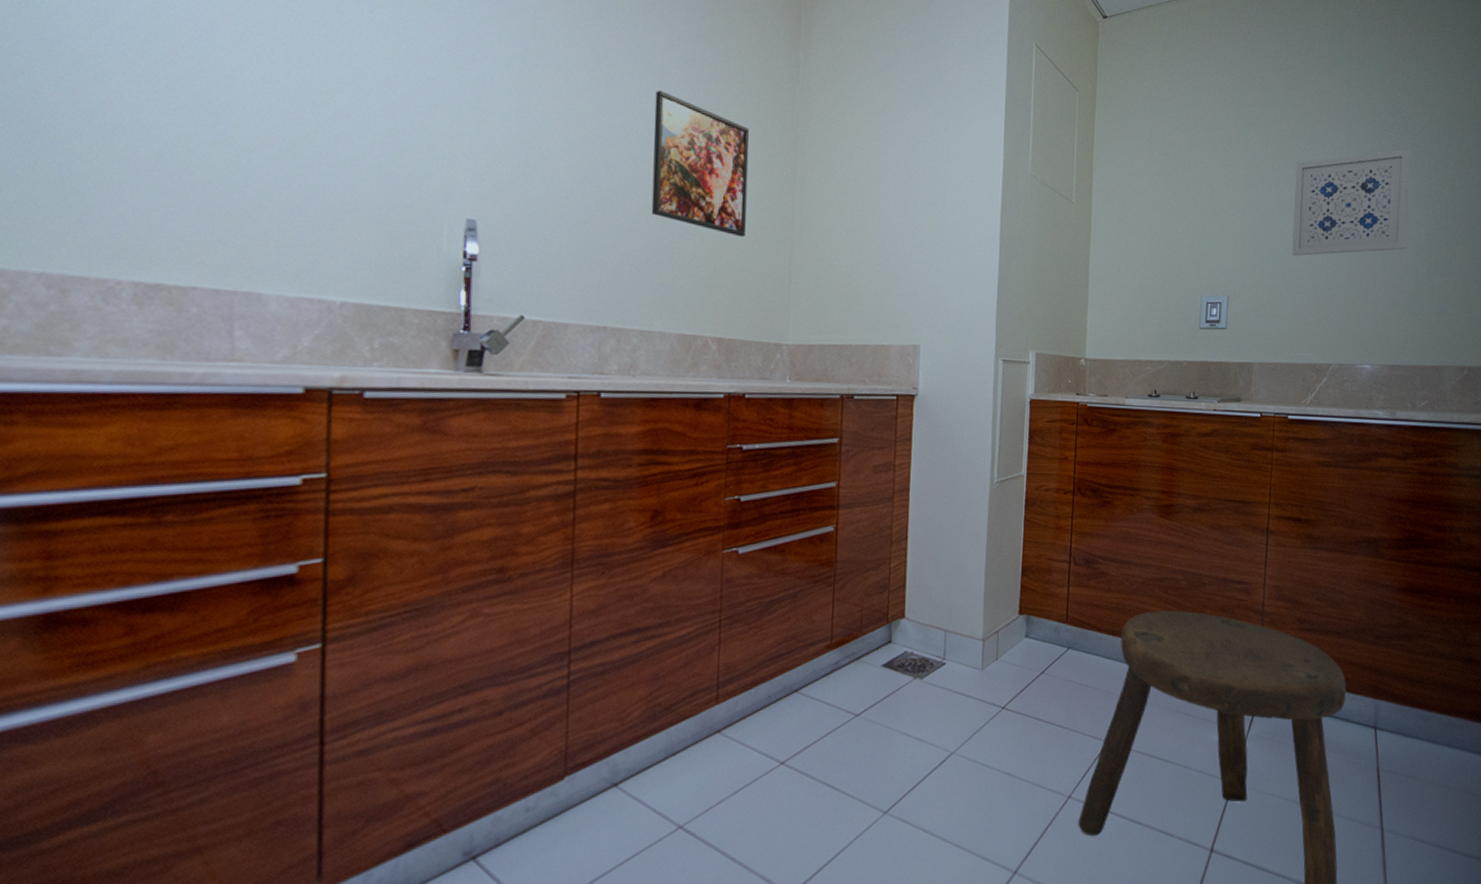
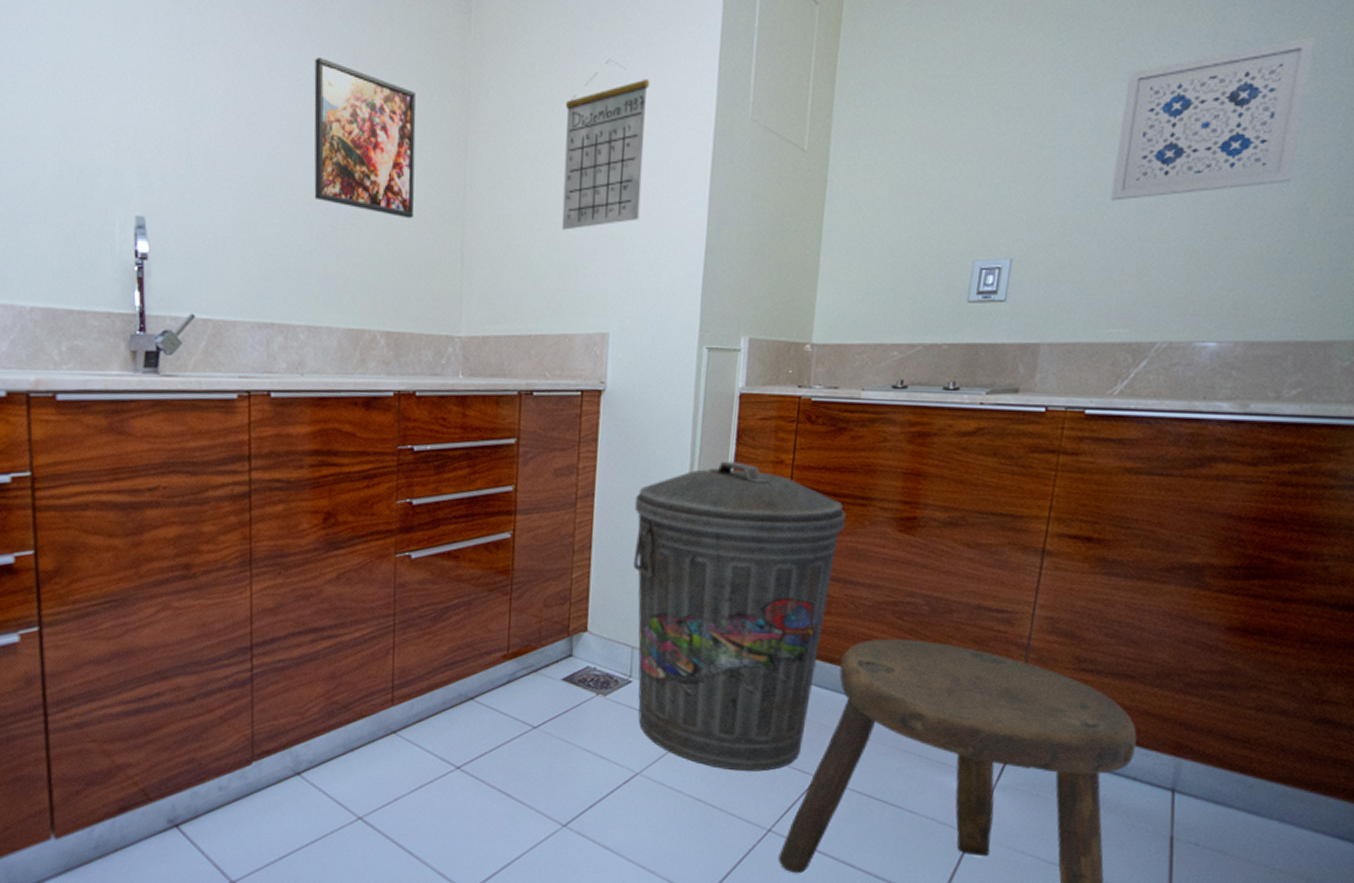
calendar: none [878,117,950,255] -> present [561,59,650,230]
trash can: none [944,458,1119,742] -> present [633,461,846,772]

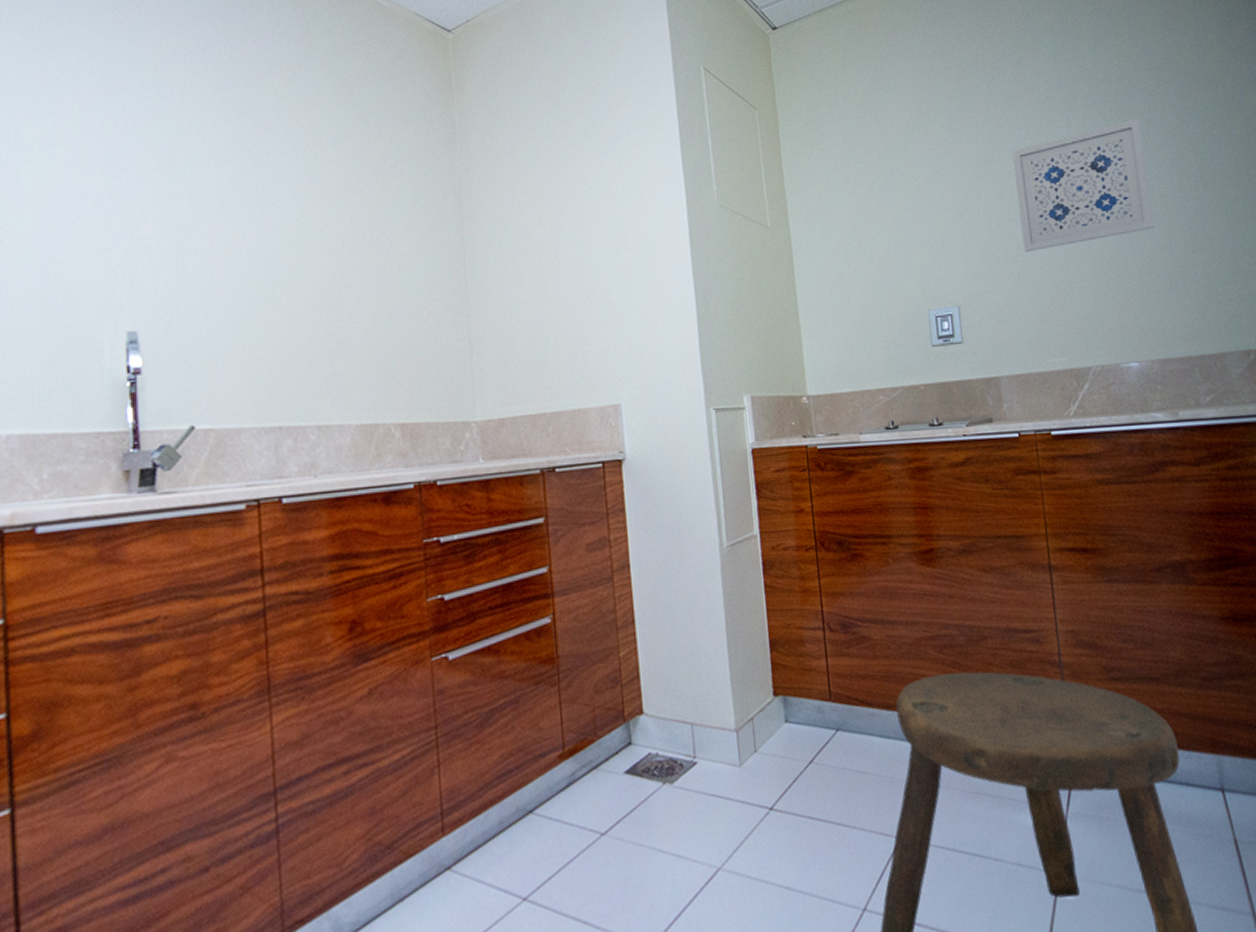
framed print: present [314,56,417,219] -> none [309,171,418,313]
calendar: present [561,59,650,230] -> none [551,161,633,312]
trash can: present [633,461,846,772] -> none [670,515,878,847]

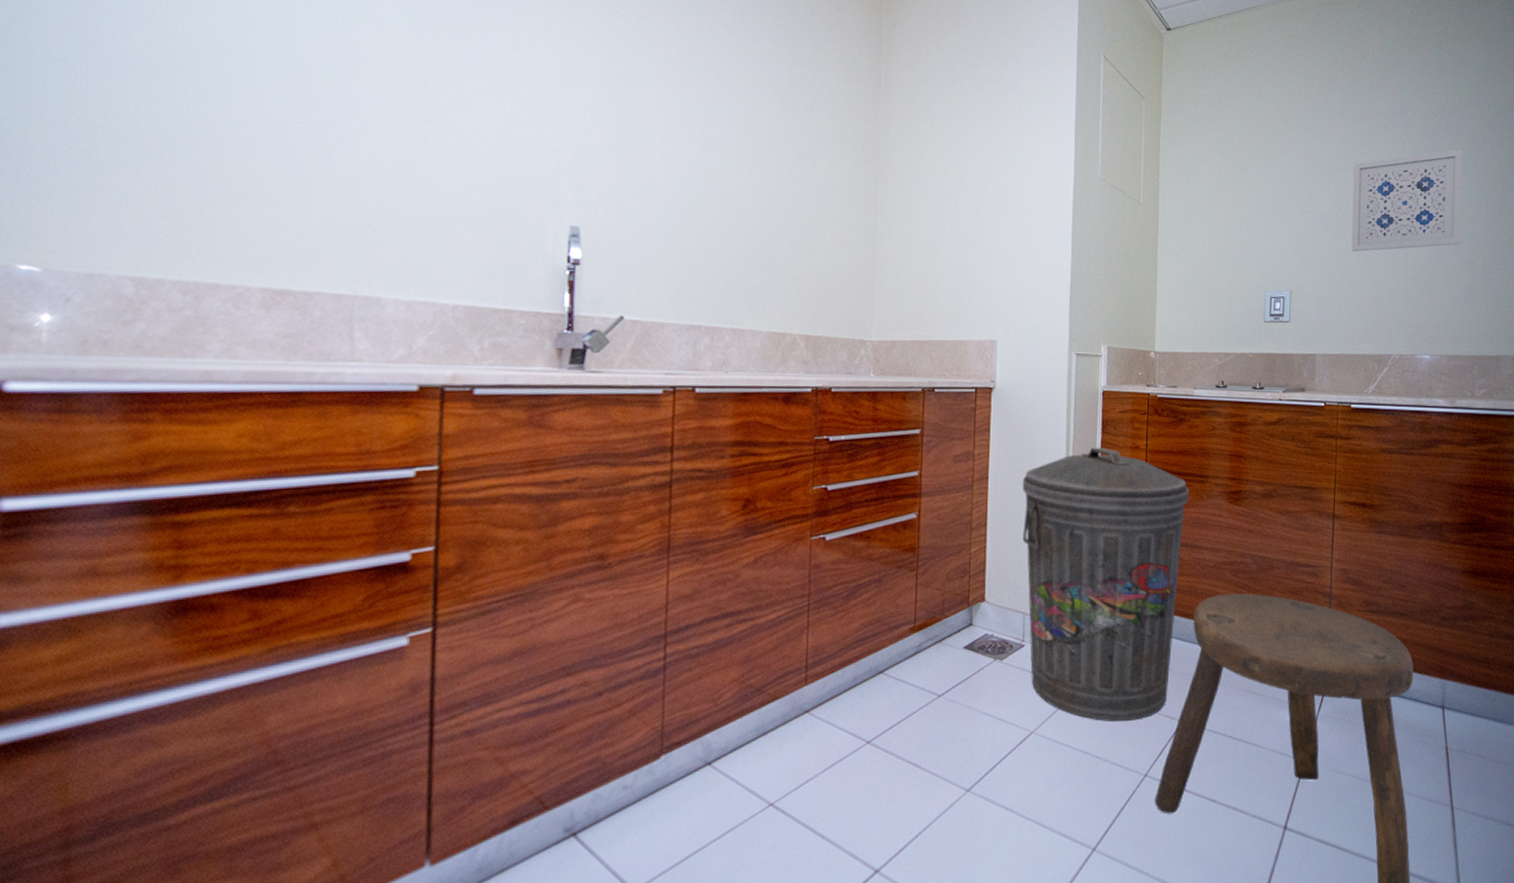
trash can: none [670,515,878,847] -> present [1022,447,1189,721]

